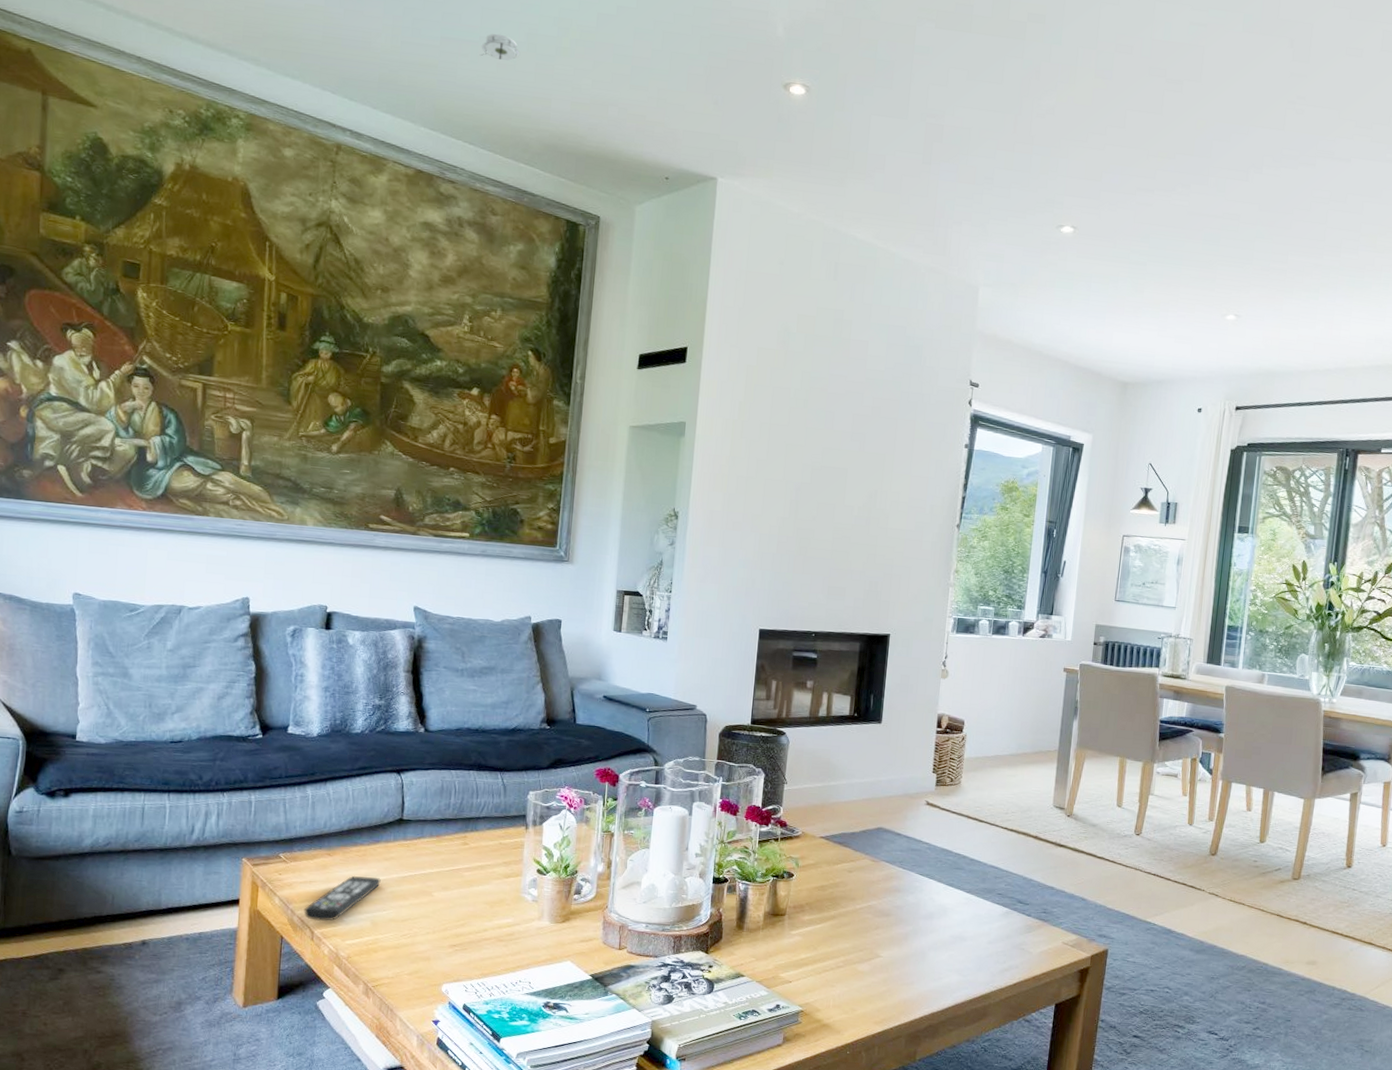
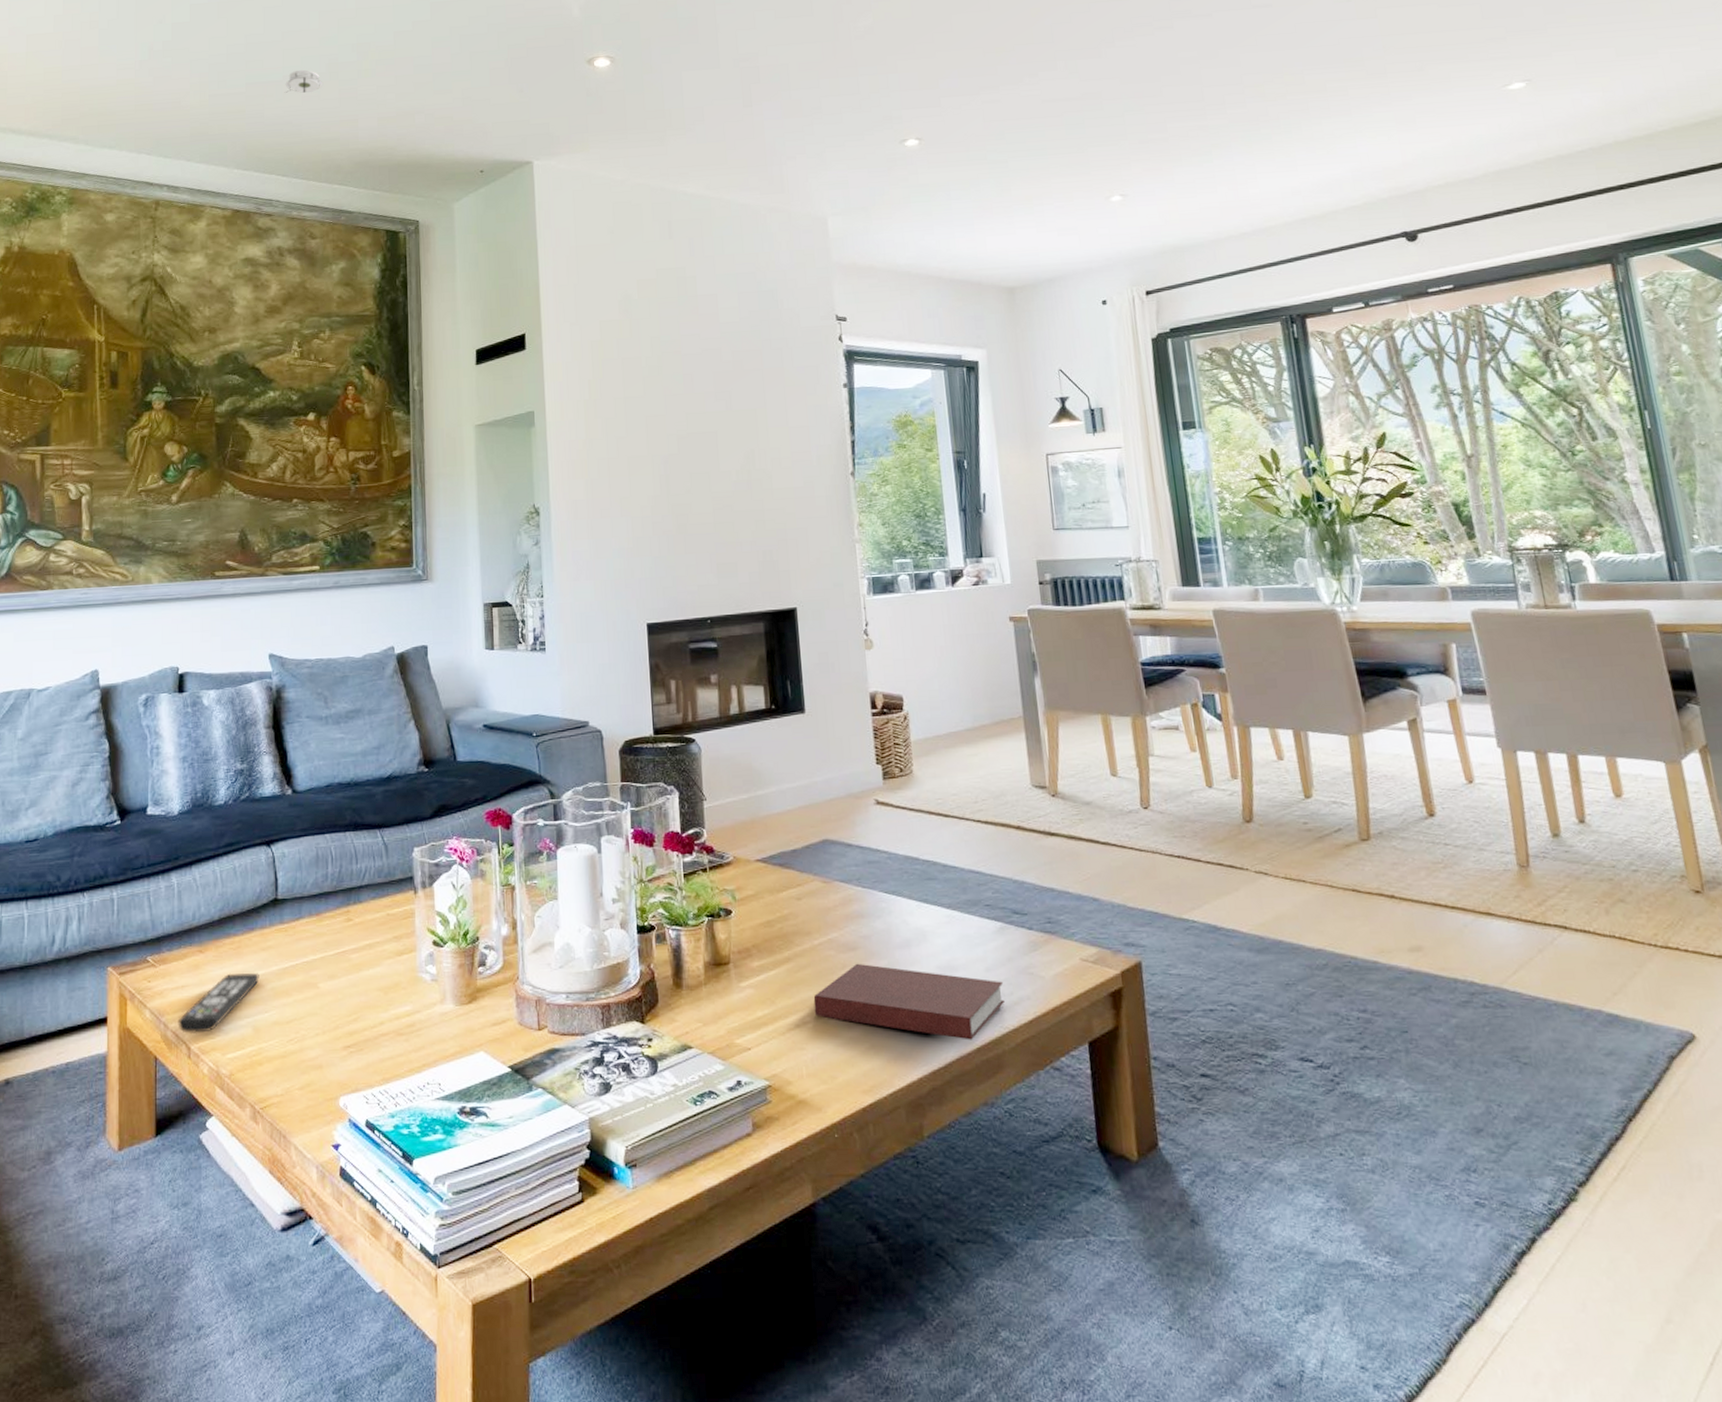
notebook: none [847,926,1000,993] -> present [813,963,1006,1040]

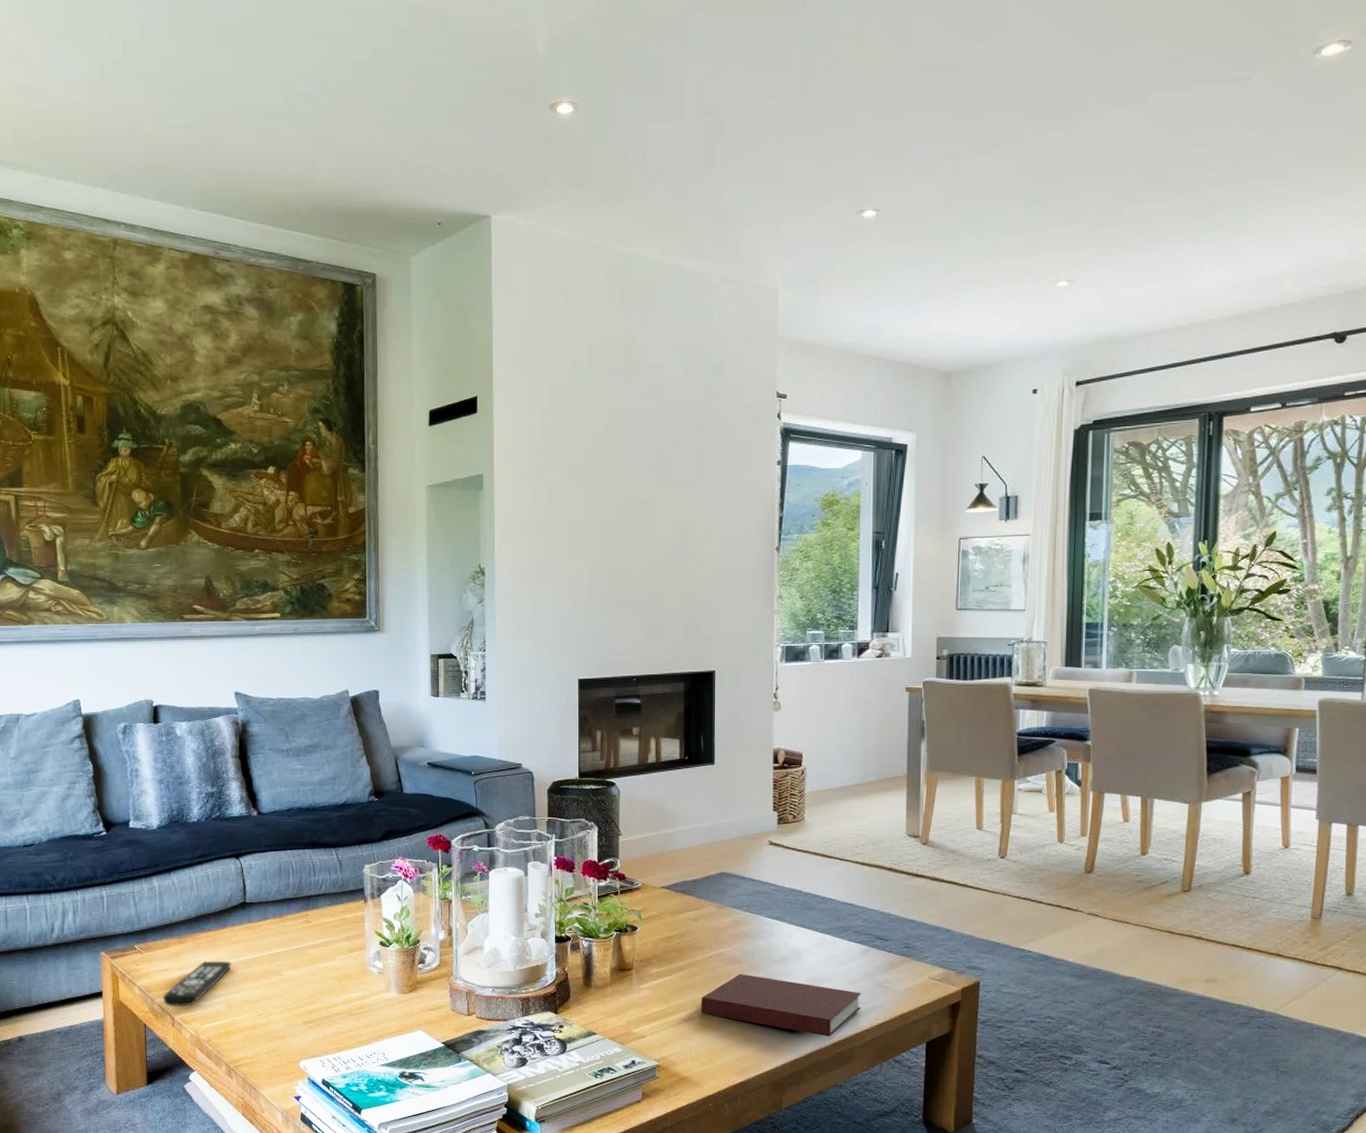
smoke detector: present [284,69,323,93] -> none [240,101,280,127]

